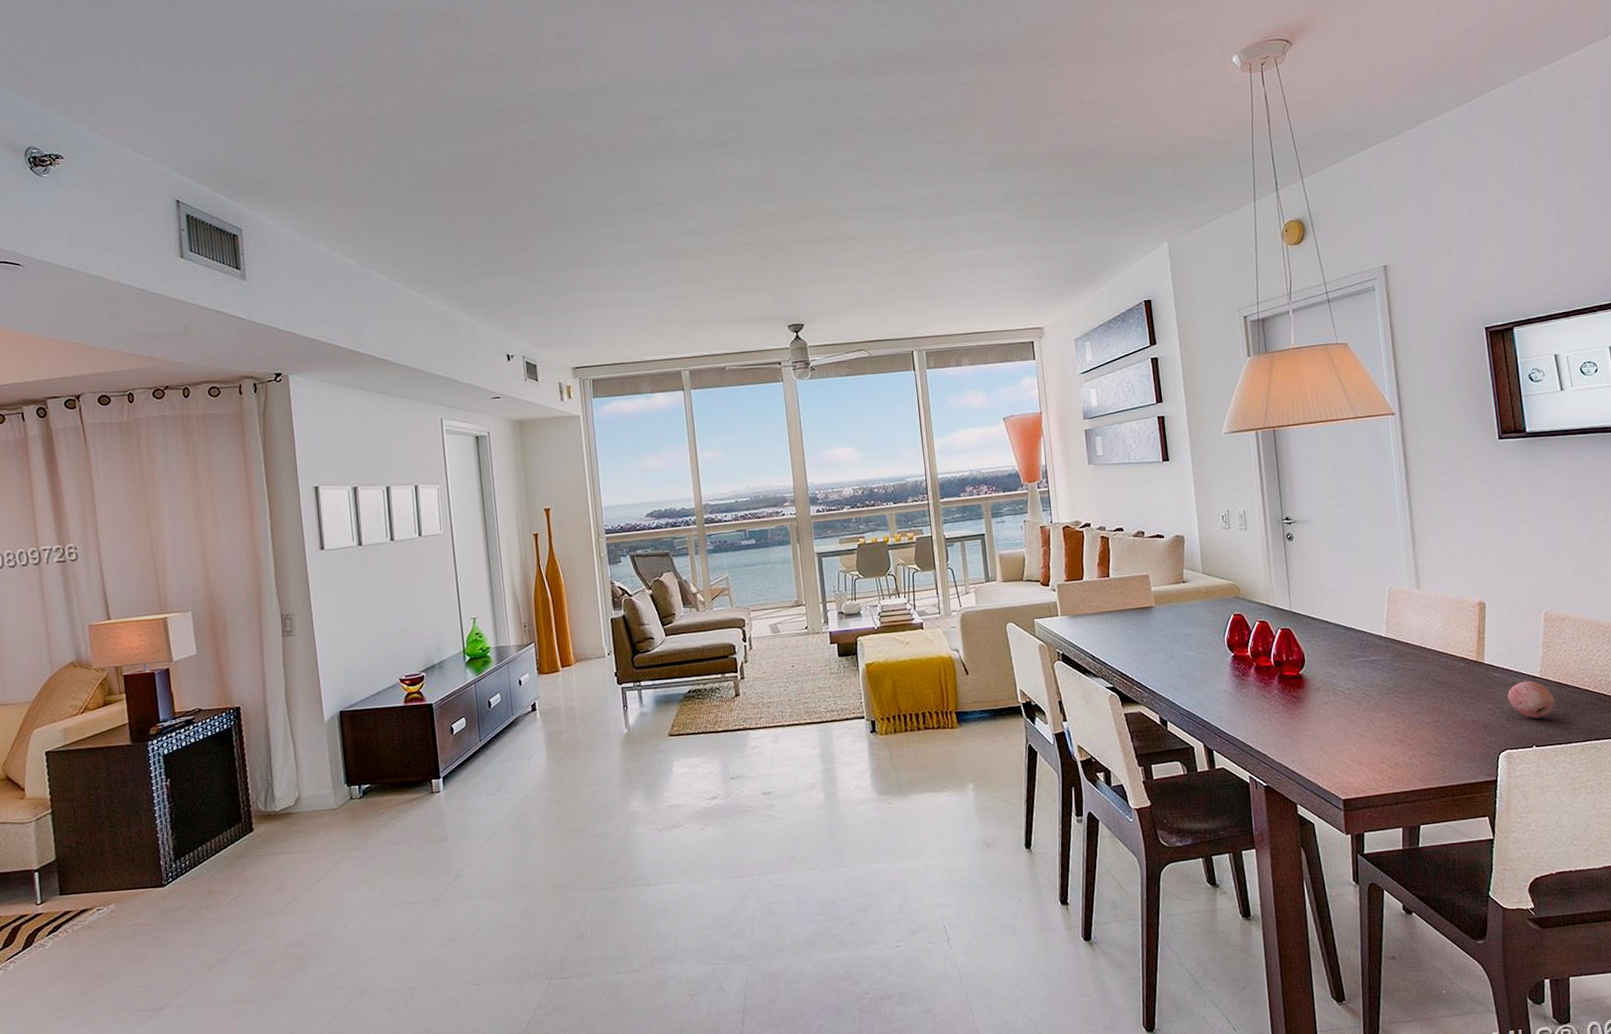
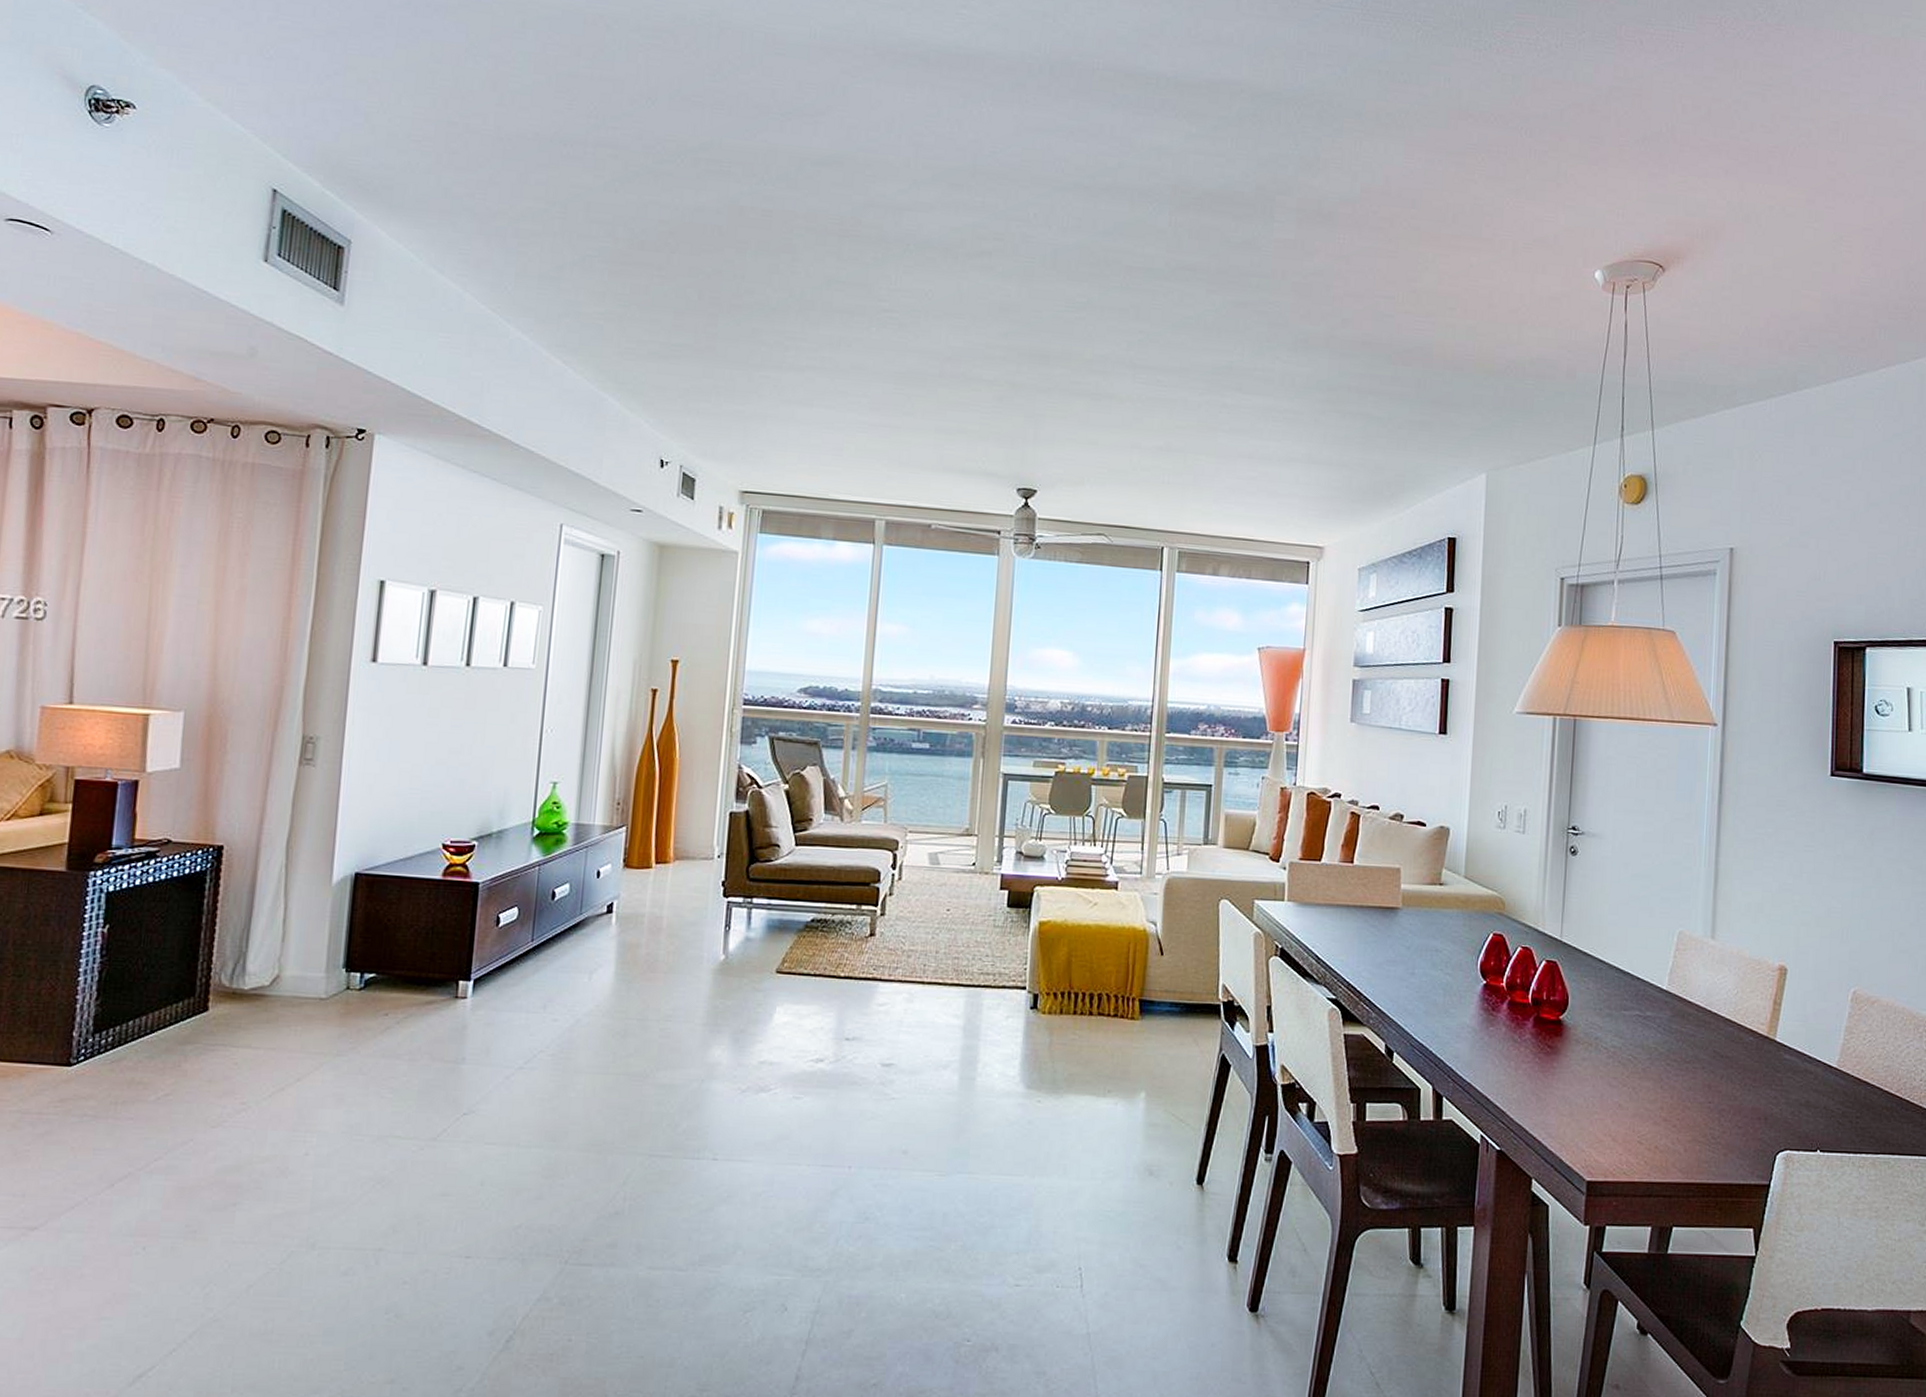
fruit: present [1507,680,1555,719] -> none [1796,1070,1850,1117]

